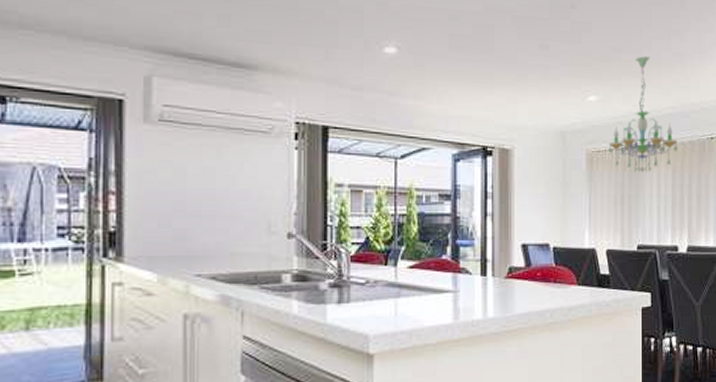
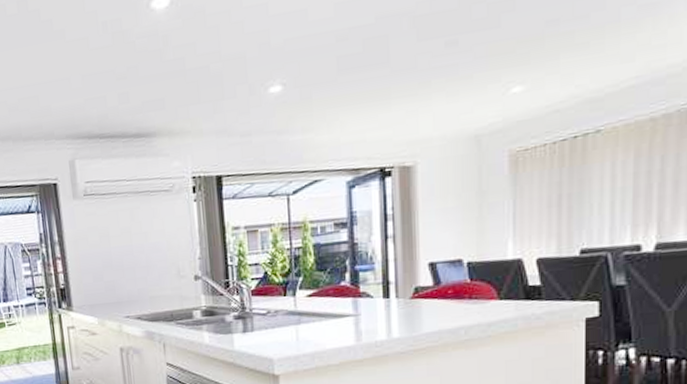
chandelier: present [608,56,677,172] -> none [540,19,644,166]

